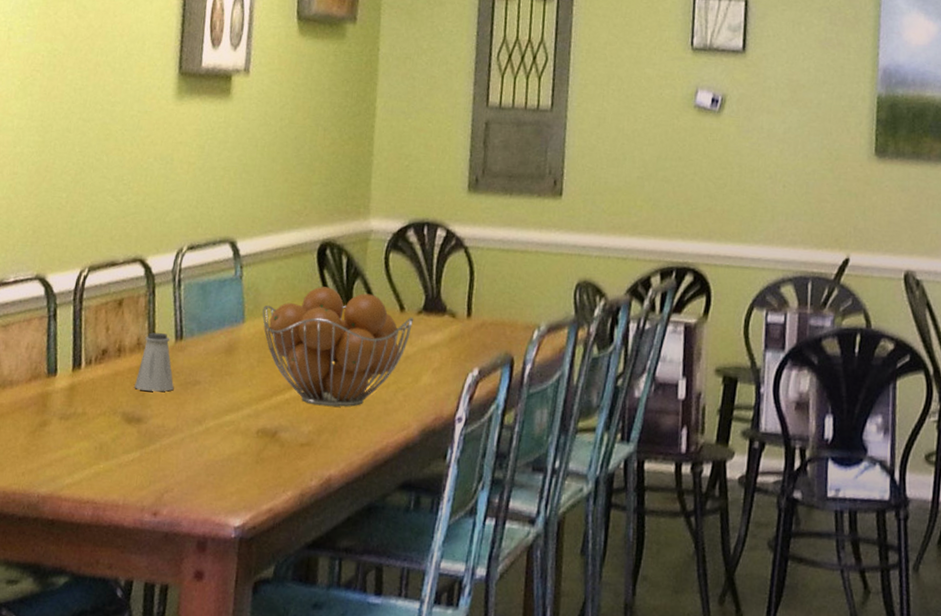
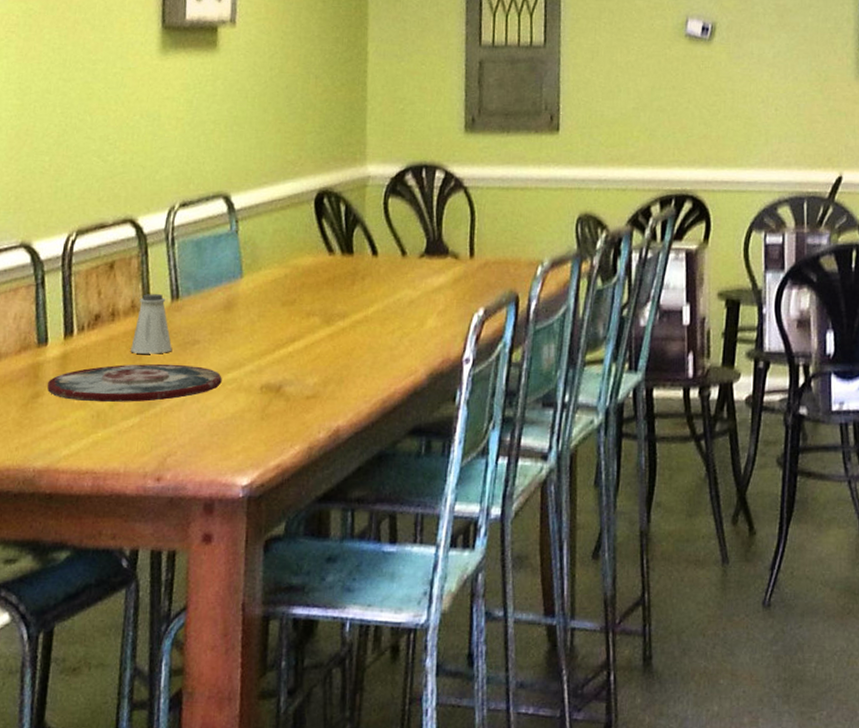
plate: none [54,399,220,438] -> present [47,363,222,403]
fruit basket: present [262,286,413,407] -> none [260,236,416,357]

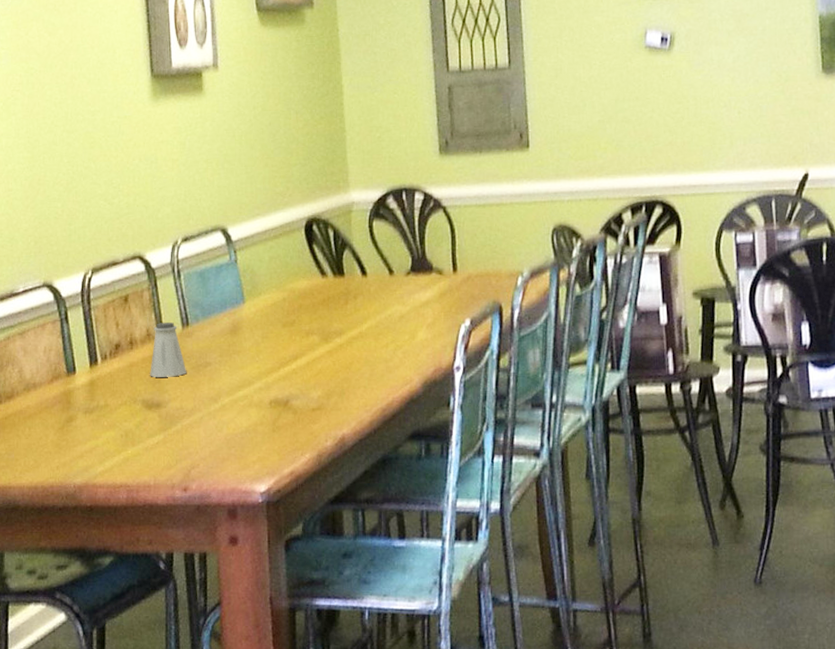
plate: present [47,363,222,403] -> none [79,385,234,423]

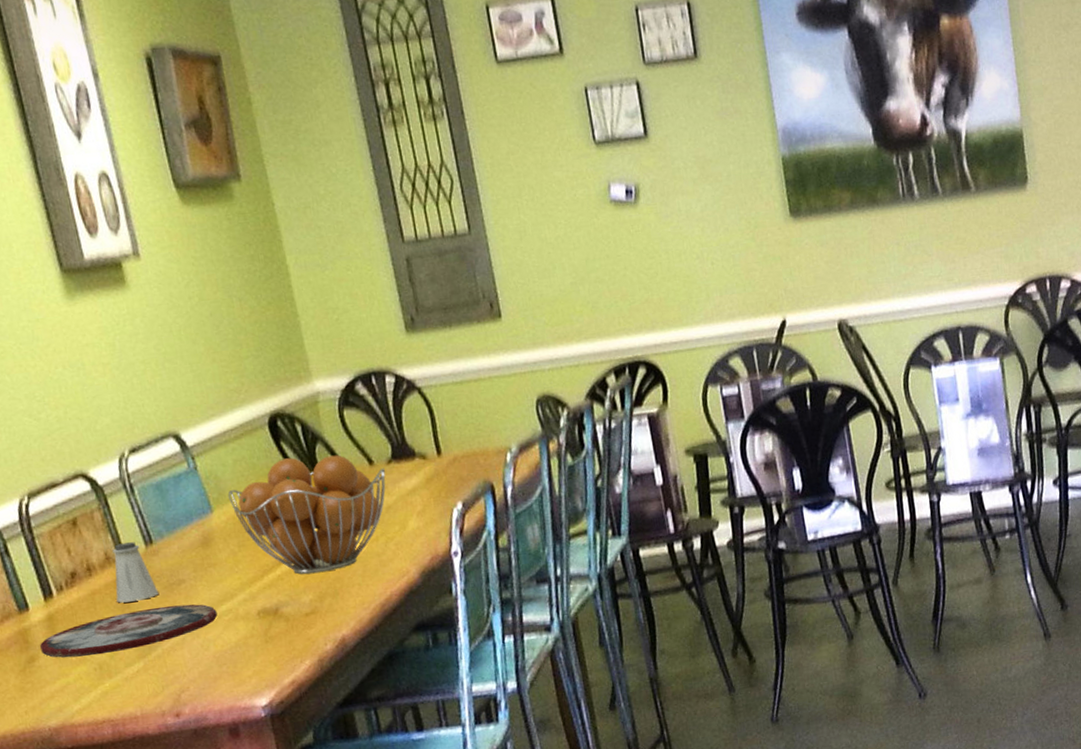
plate: none [79,385,234,423] -> present [40,604,218,658]
fruit basket: none [260,260,403,372] -> present [227,455,386,575]

